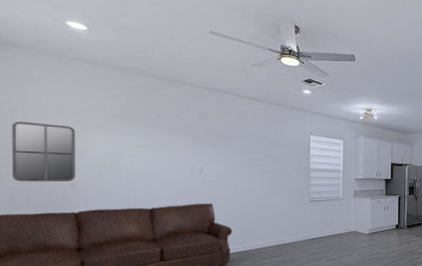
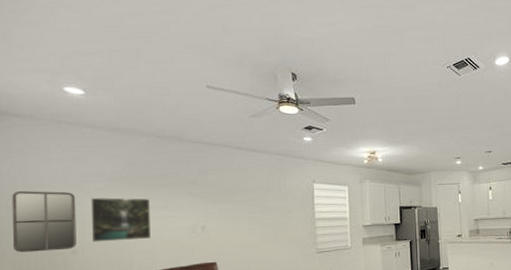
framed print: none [90,133,150,178] -> present [90,197,152,243]

